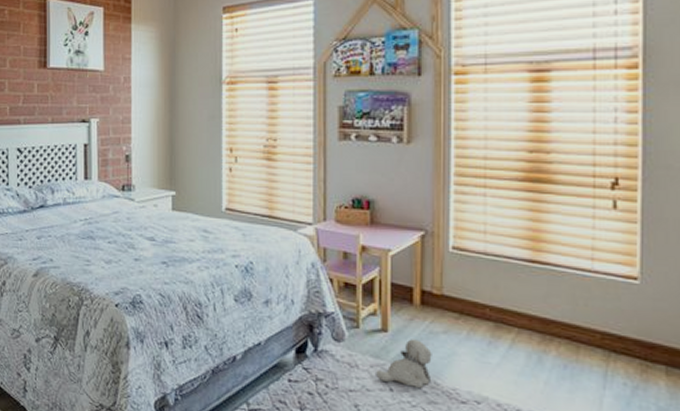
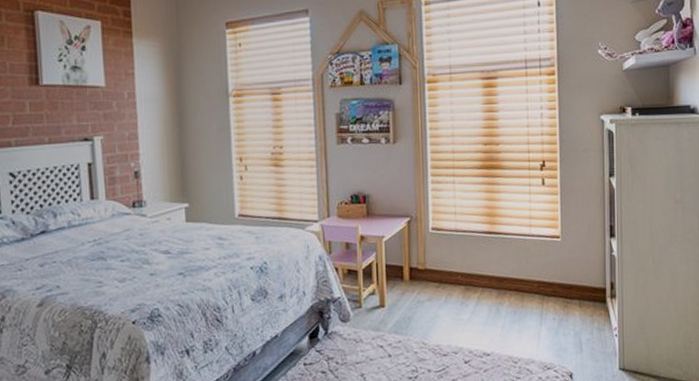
plush toy: present [376,339,432,388] -> none [377,309,420,350]

